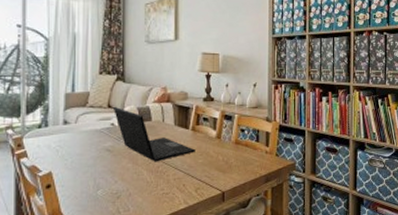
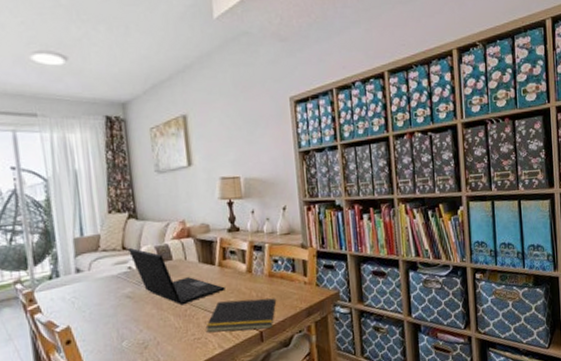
notepad: none [174,162,240,191] -> present [205,298,277,332]

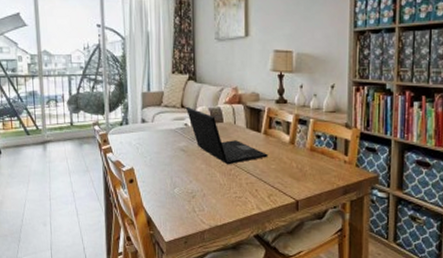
notepad: present [205,298,277,332] -> none [247,167,315,200]

